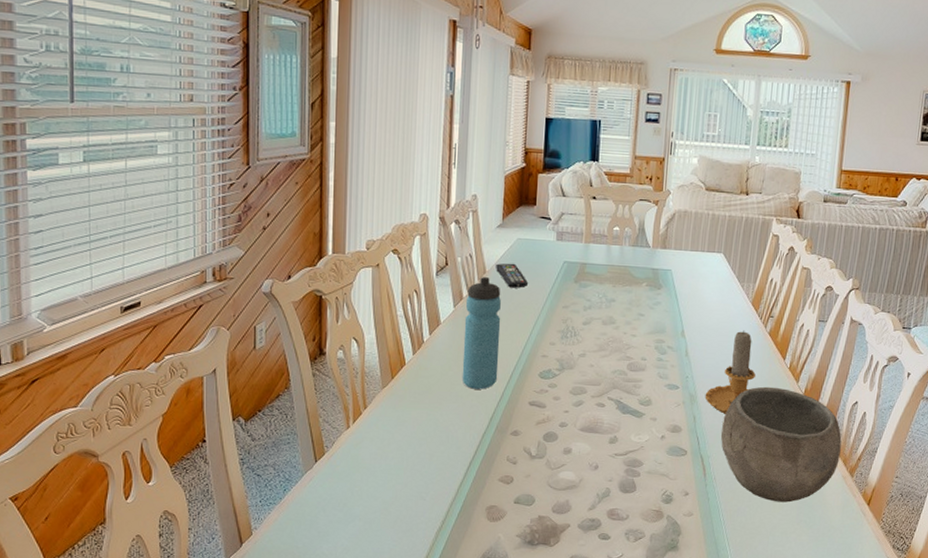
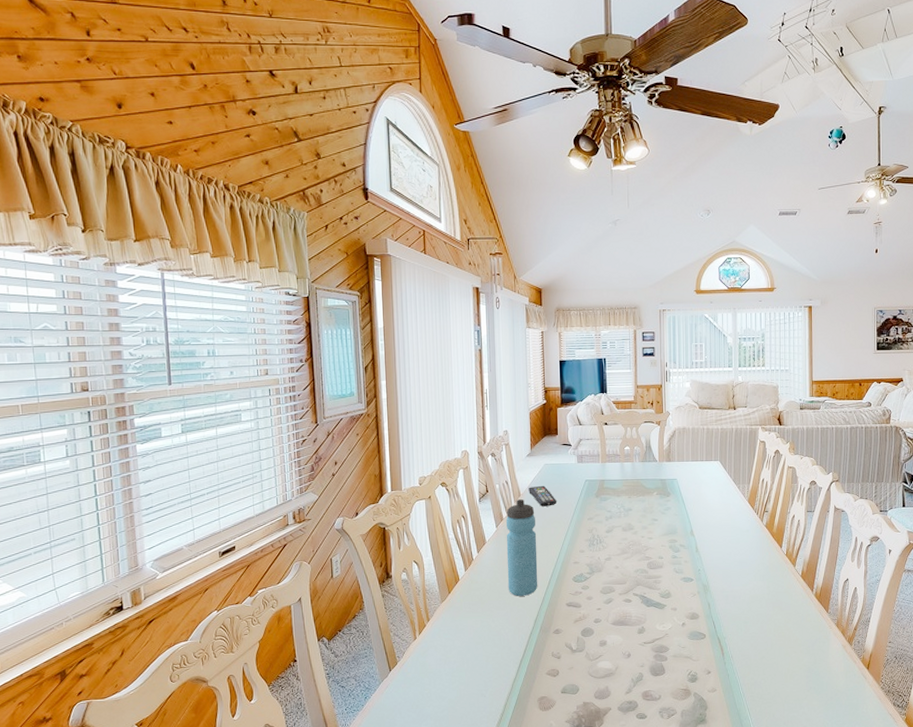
candle: present [705,330,756,414] -> none [716,525,758,600]
bowl: present [720,386,842,503] -> none [733,572,838,673]

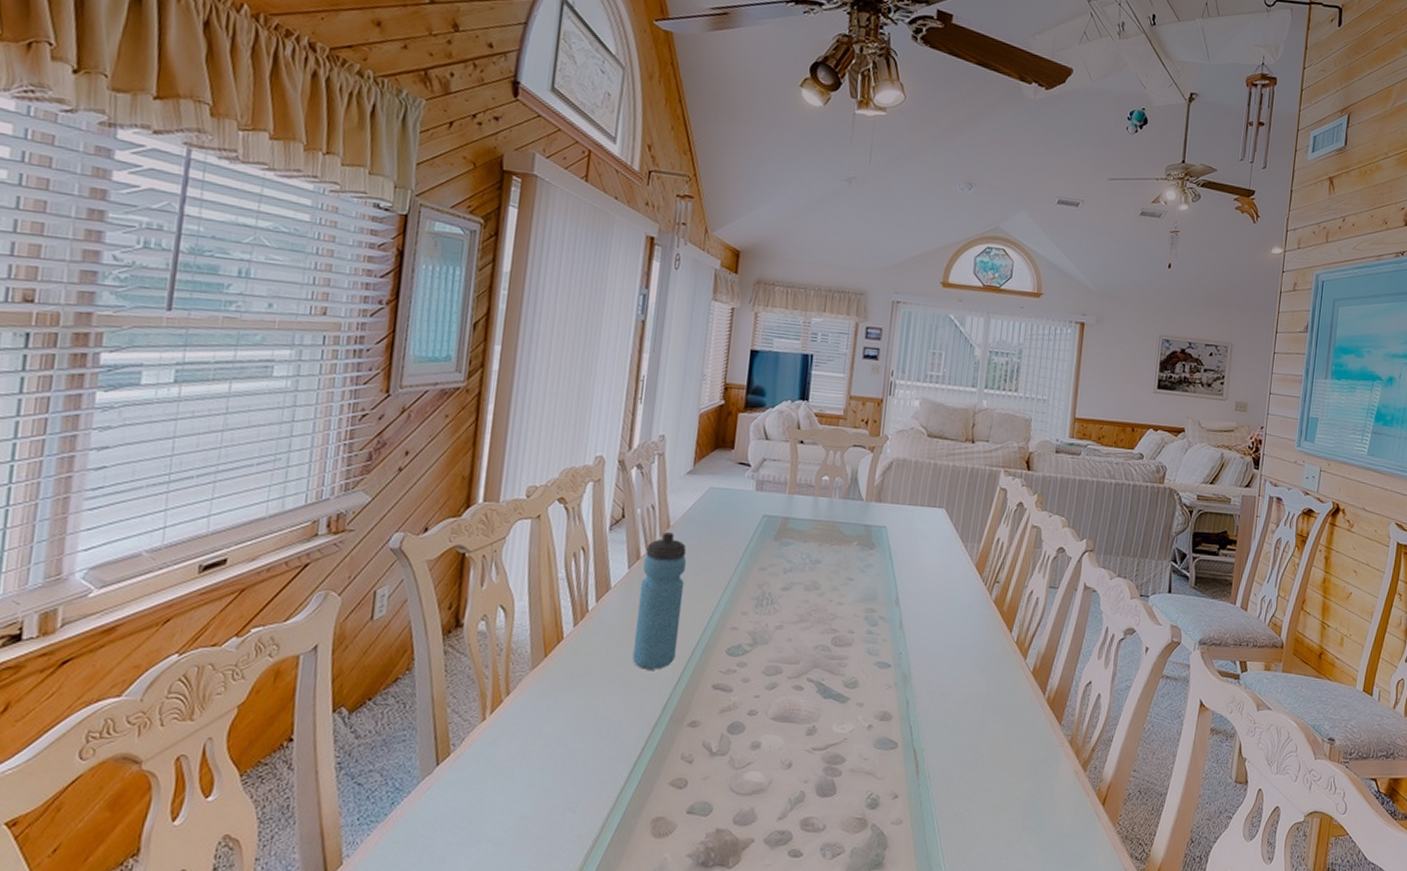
remote control: present [528,485,557,507] -> none [682,516,721,547]

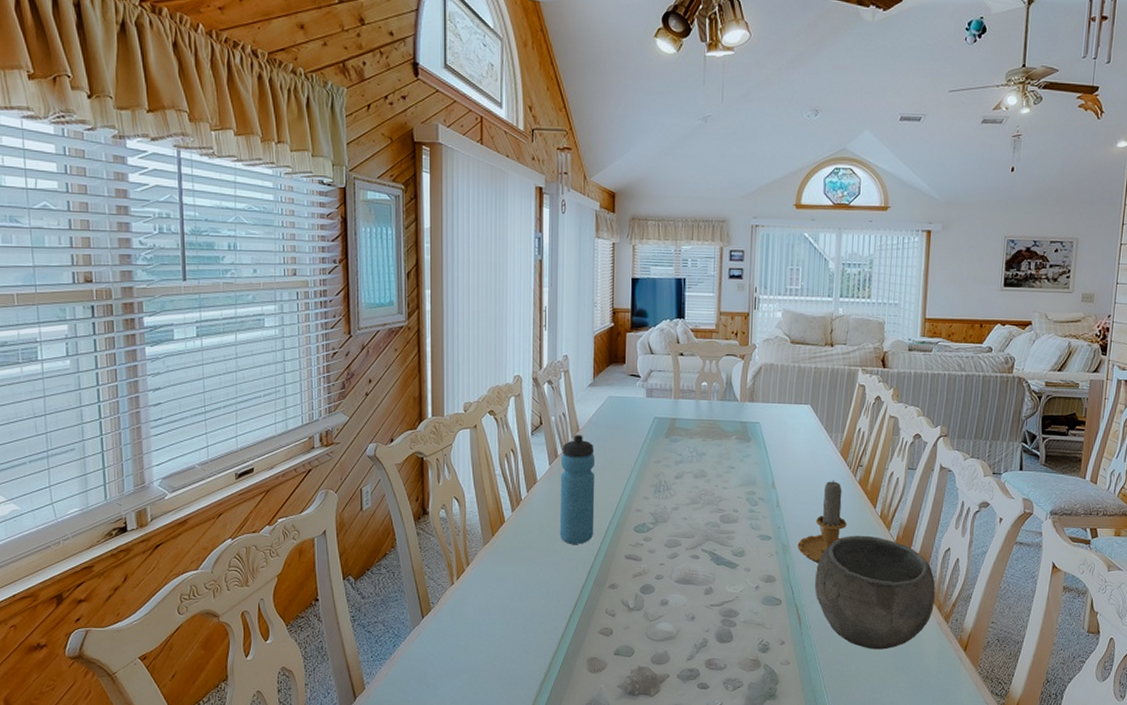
candle: none [920,598,979,698] -> present [797,480,847,563]
bowl: none [937,664,1074,805] -> present [814,535,936,650]

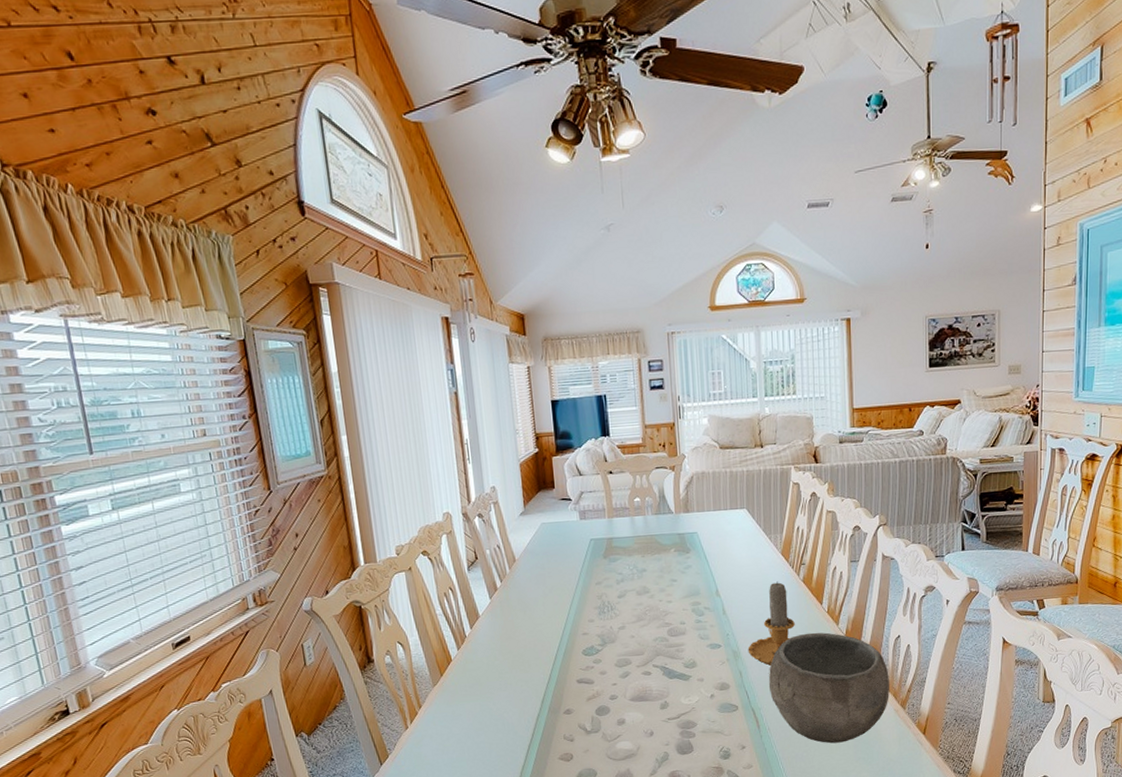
water bottle: present [559,435,595,544] -> none [500,565,543,675]

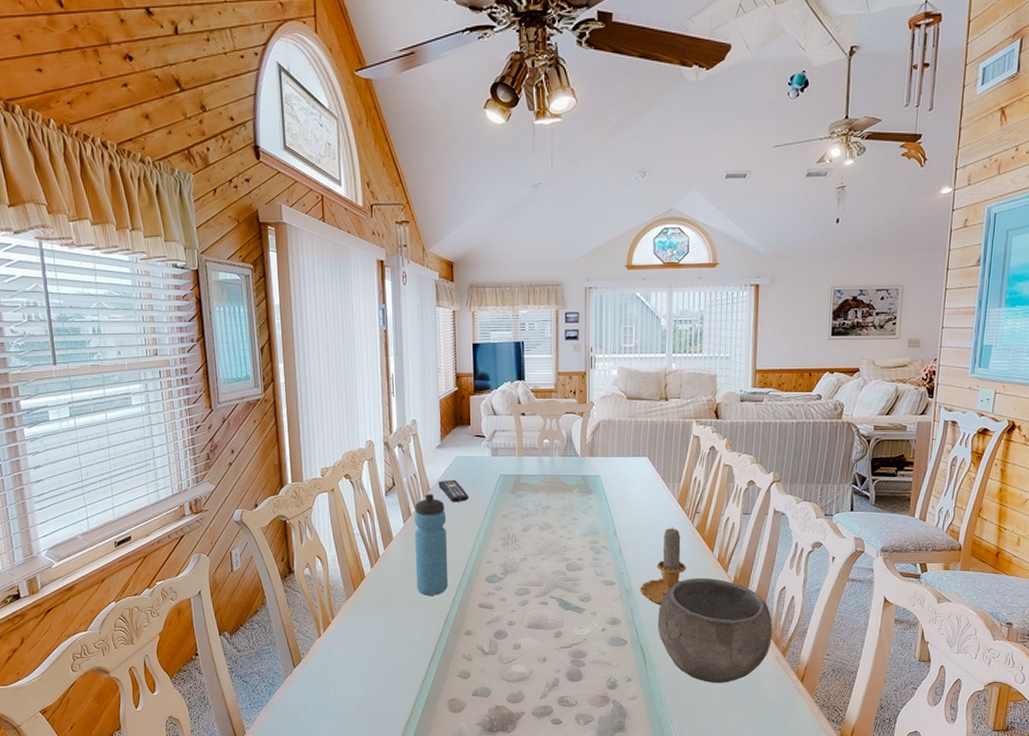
water bottle: none [500,565,543,675] -> present [414,494,449,596]
remote control: none [524,548,559,573] -> present [438,479,470,502]

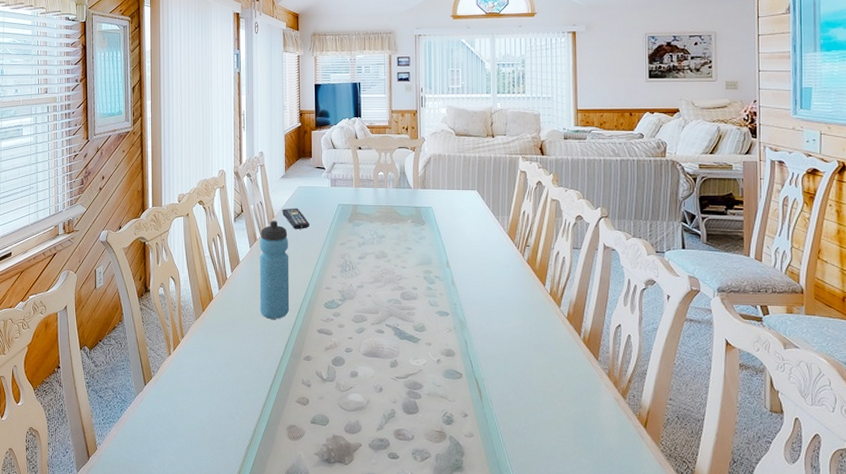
candle: present [640,527,686,605] -> none [473,259,519,338]
bowl: present [657,577,772,683] -> none [492,311,610,425]

